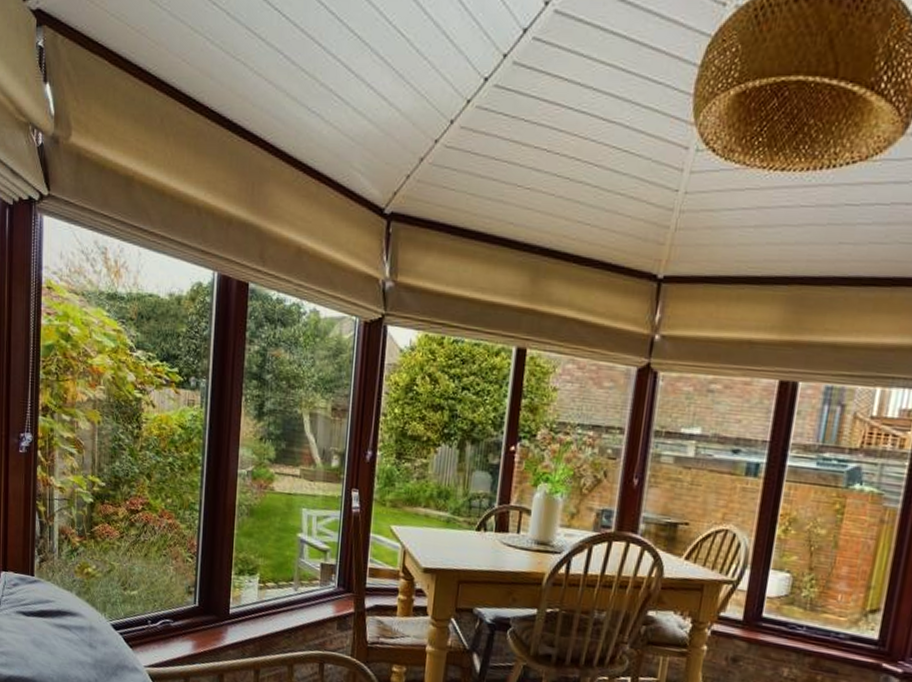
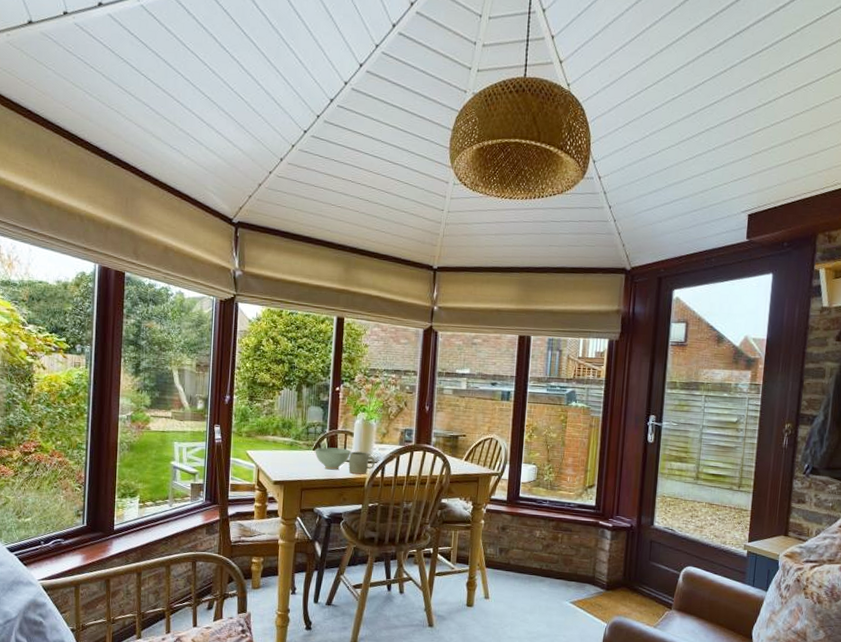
bowl: none [478,527,527,559] -> present [315,447,352,470]
mug: none [521,536,558,568] -> present [348,451,375,474]

